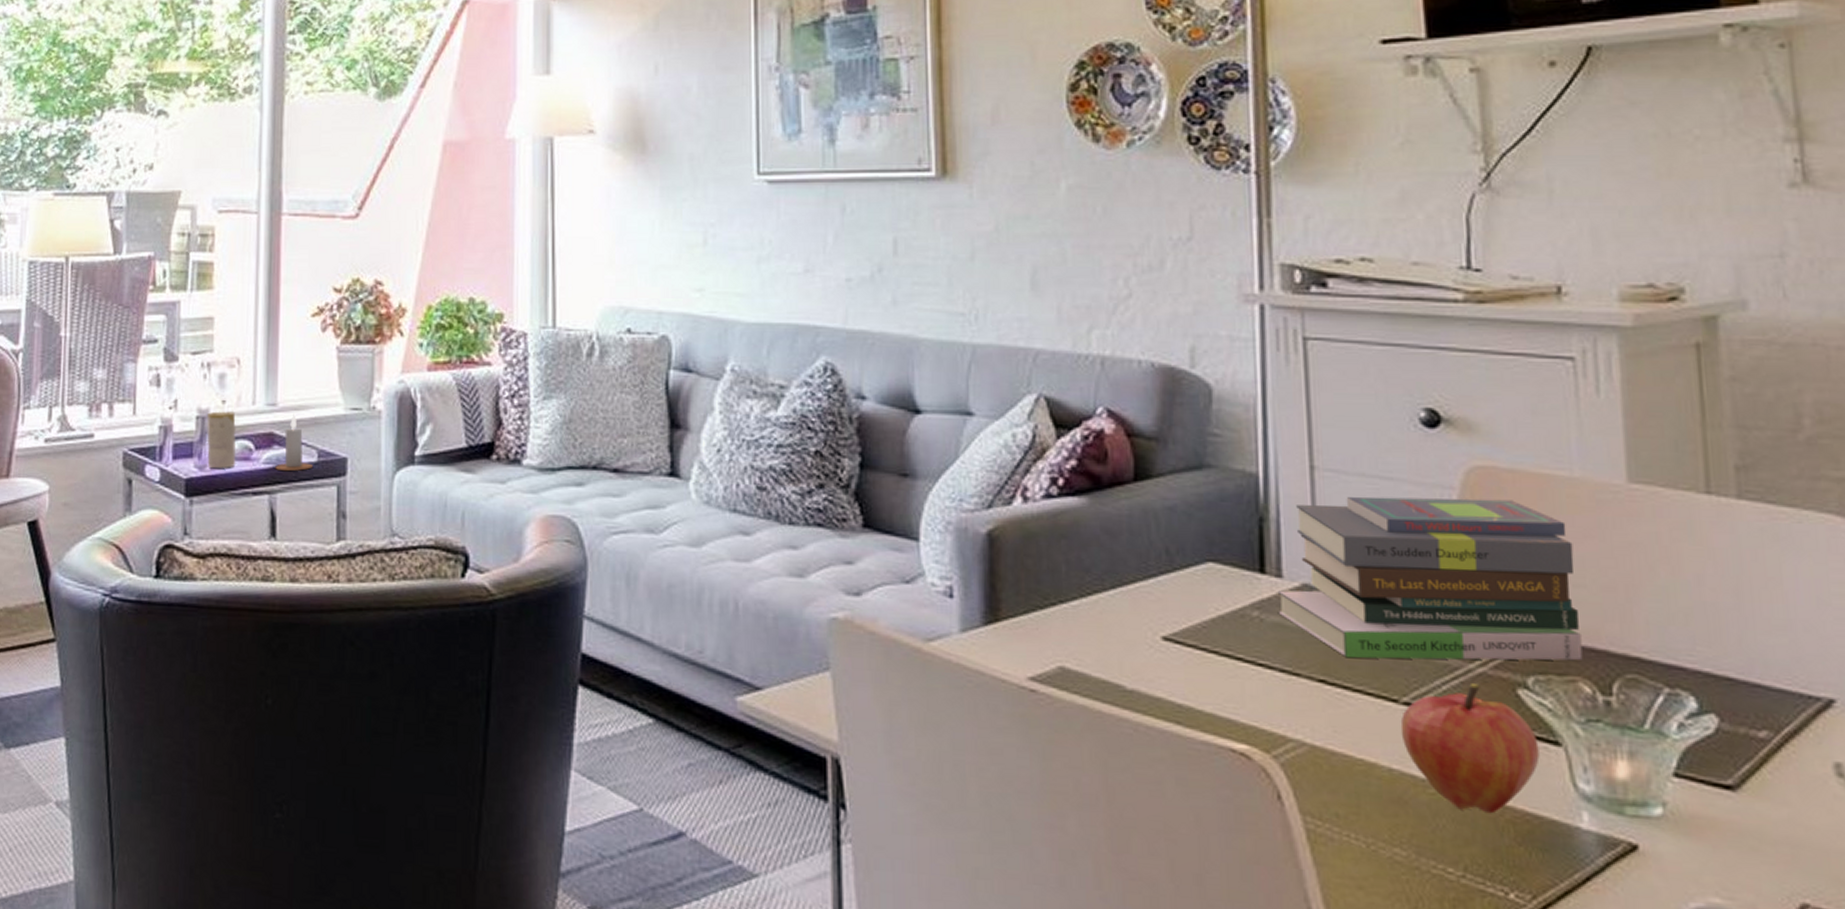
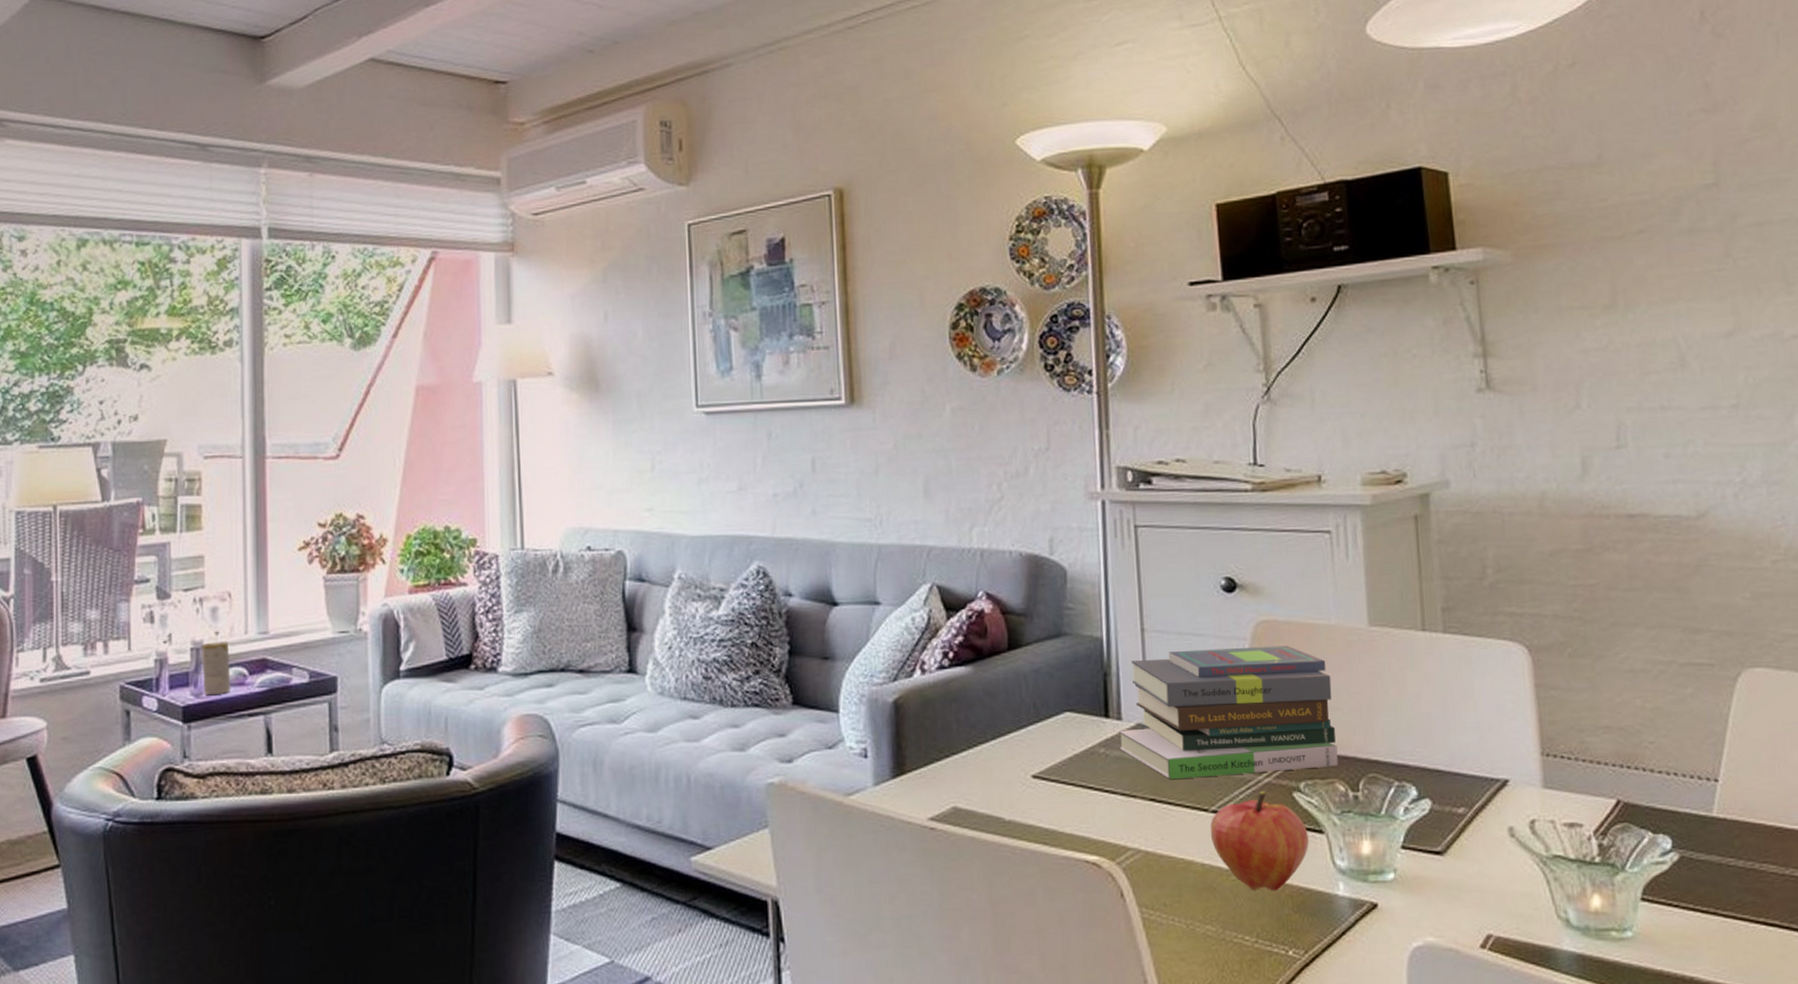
candle: present [275,413,314,471] -> none [269,639,306,692]

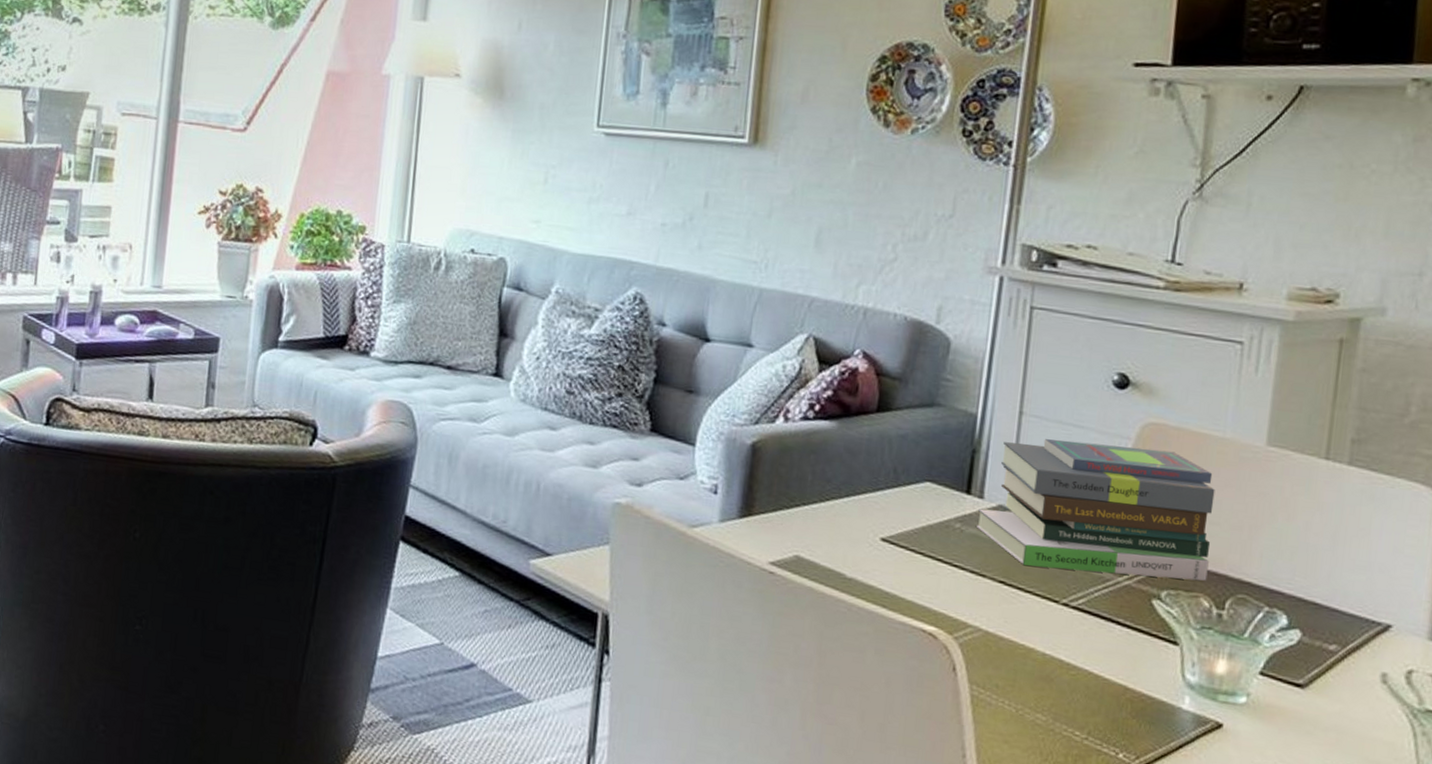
candle: present [202,641,231,694] -> none [97,288,125,338]
fruit: present [1210,791,1309,891] -> none [1056,593,1162,693]

